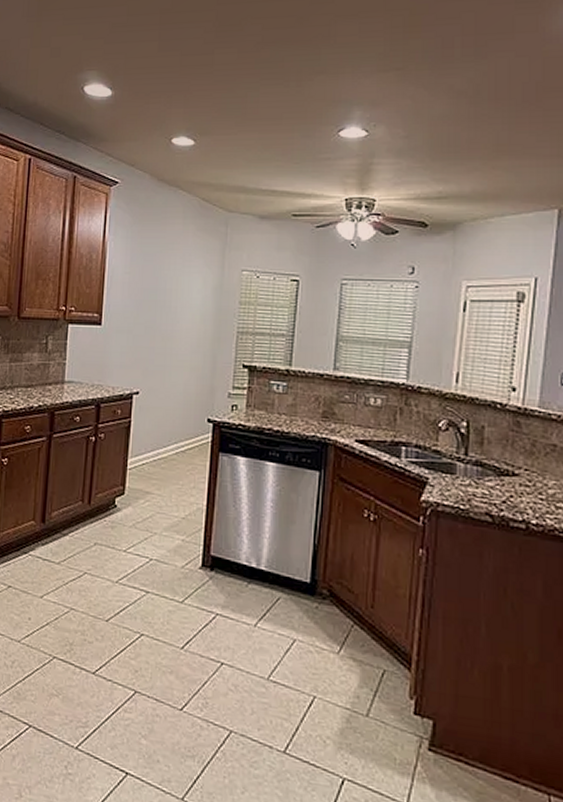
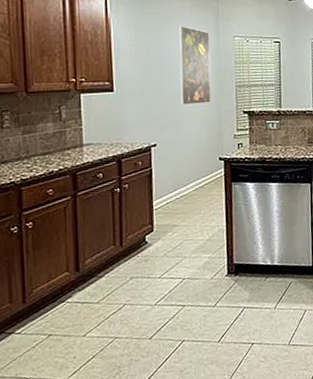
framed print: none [170,253,213,351] -> present [178,25,212,106]

